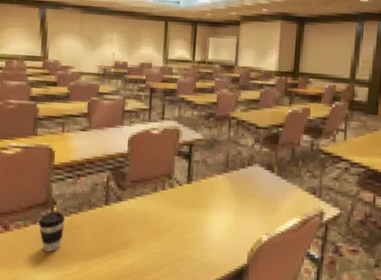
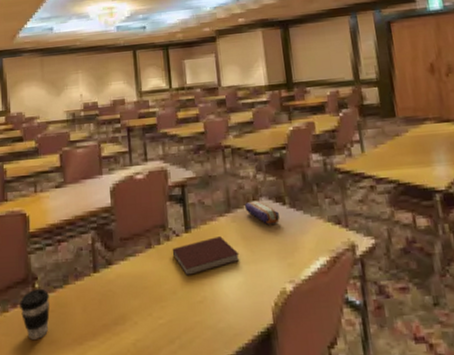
notebook: none [173,190,229,219] -> present [172,236,240,277]
pencil case: none [240,166,267,187] -> present [245,200,280,225]

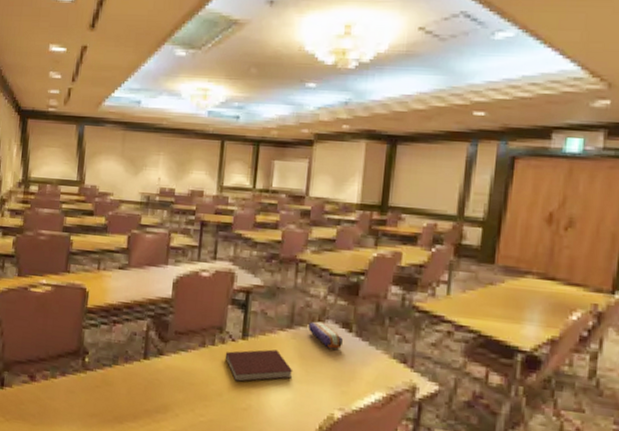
coffee cup: present [20,288,50,340] -> none [68,362,97,410]

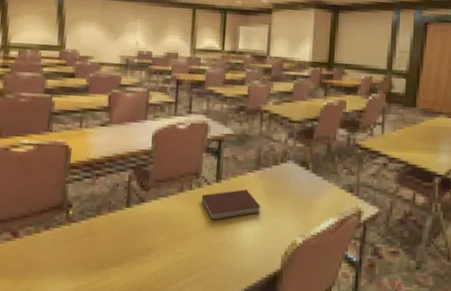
pencil case: present [309,321,343,350] -> none [273,162,301,185]

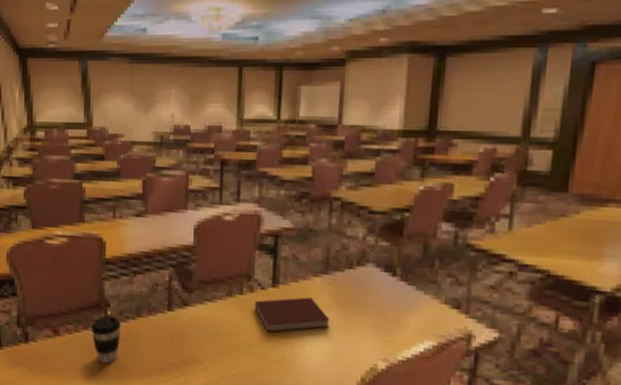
coffee cup: none [52,215,81,260] -> present [91,315,121,364]

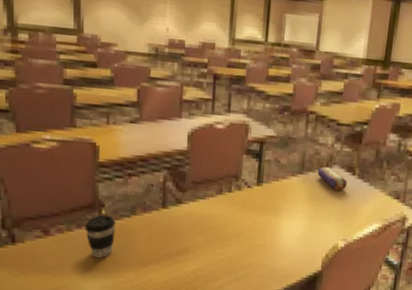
notebook: present [254,297,330,333] -> none [241,193,304,224]
pencil case: none [346,265,386,295] -> present [317,167,347,190]

